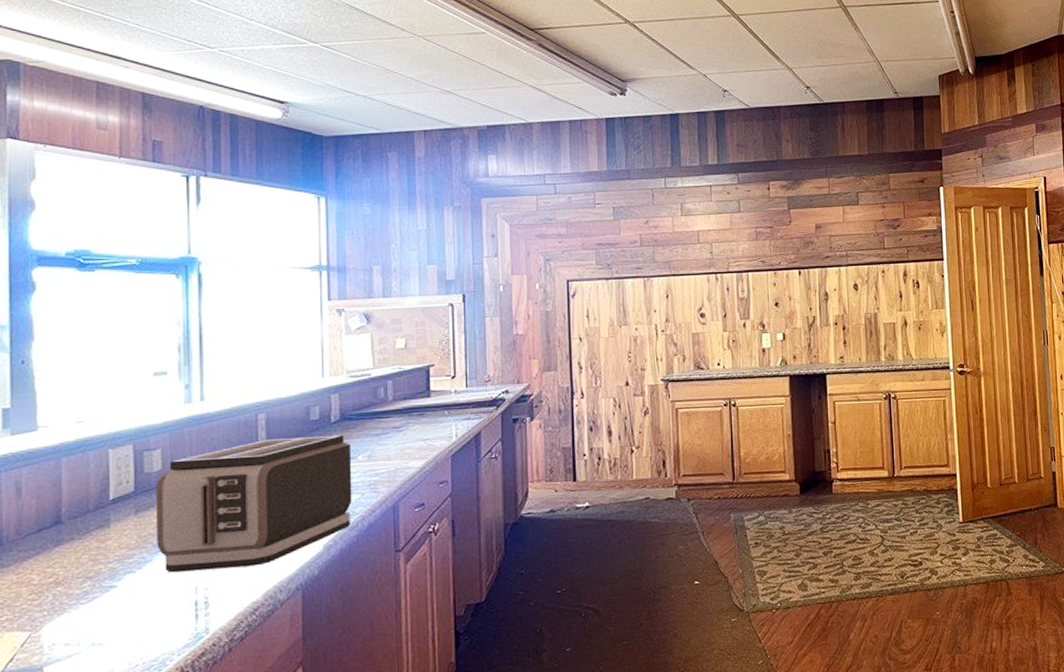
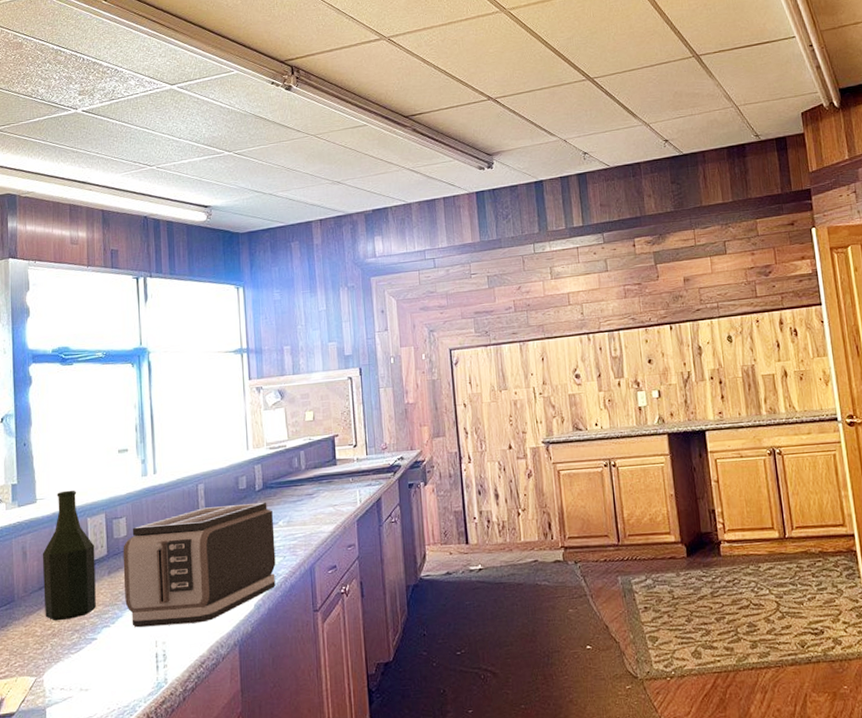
bottle: none [43,416,118,568] -> present [42,490,96,621]

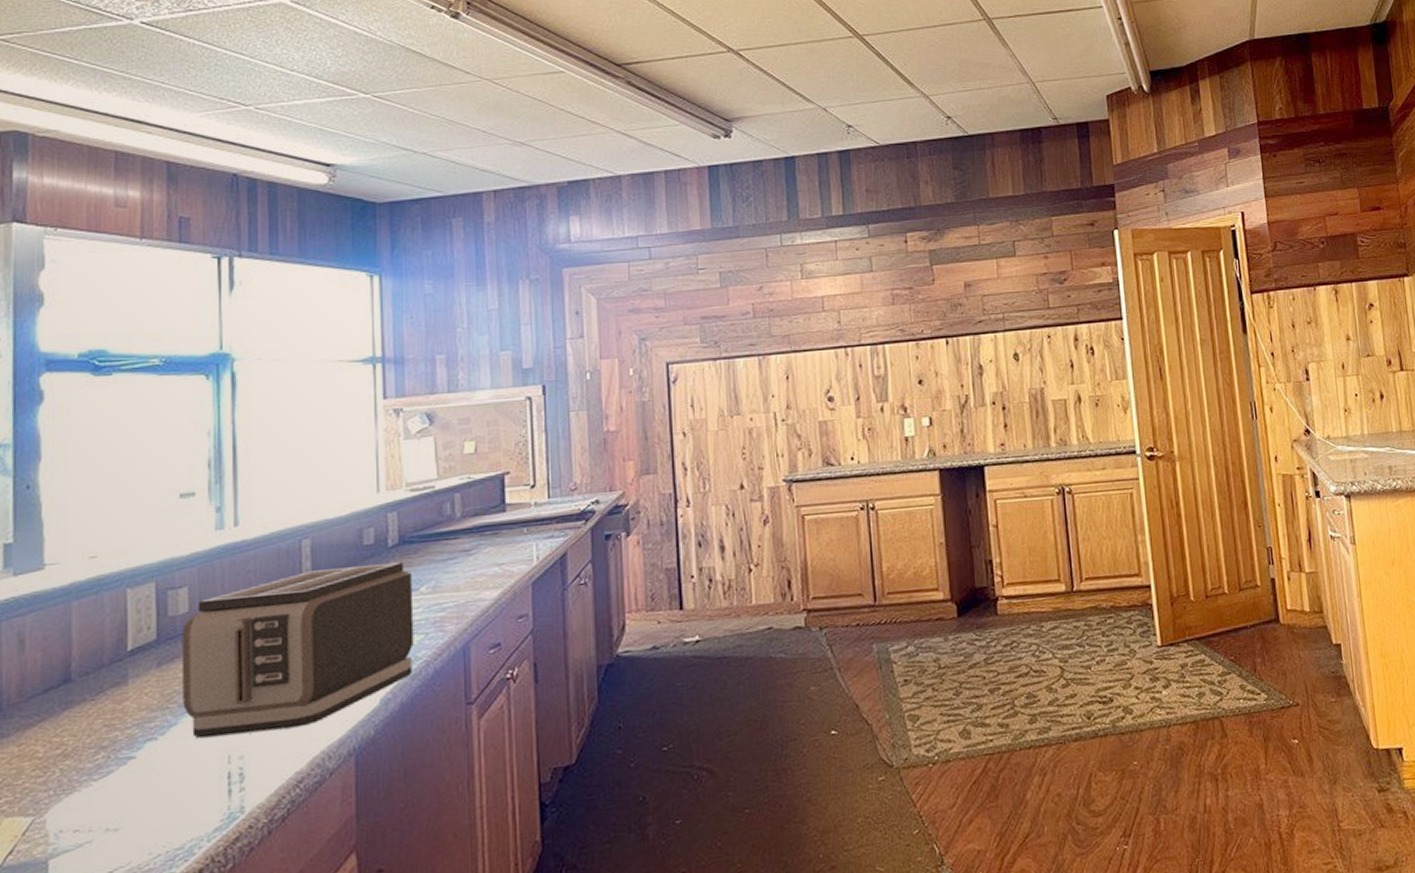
bottle: present [42,490,96,621] -> none [50,550,137,736]

